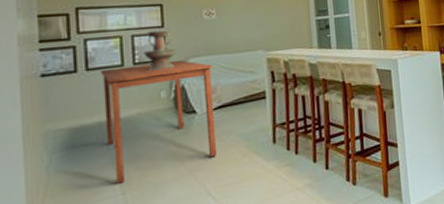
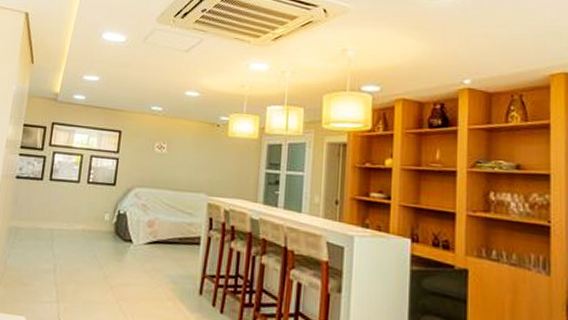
dining table: present [101,60,218,184] -> none [53,182,155,292]
decorative urn: present [143,30,177,71] -> none [97,154,127,194]

